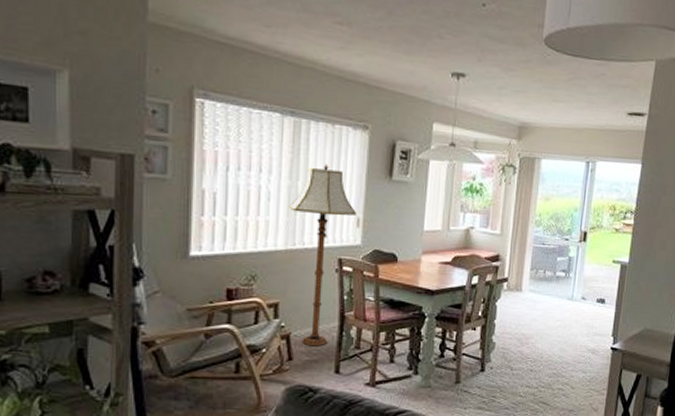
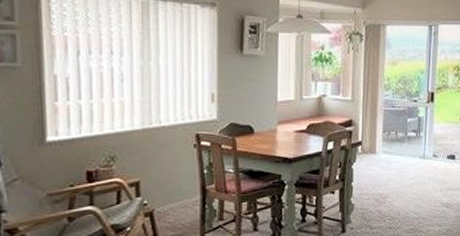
floor lamp: present [289,163,356,347] -> none [143,42,210,221]

